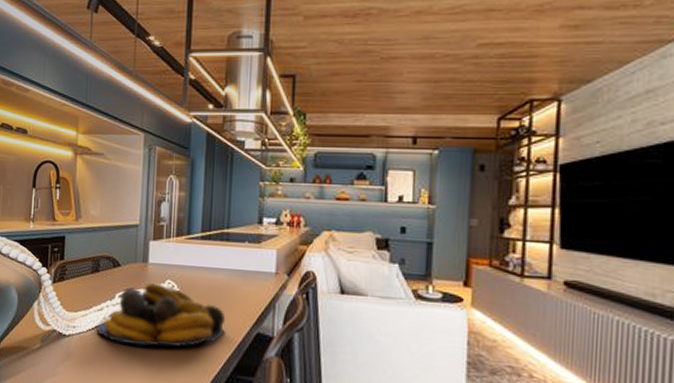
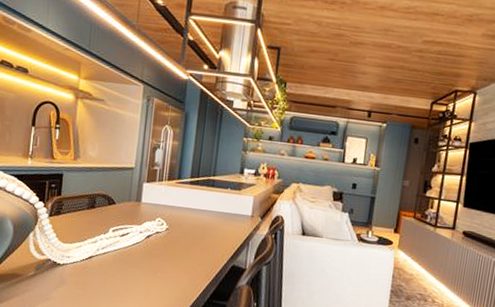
fruit bowl: present [97,282,226,347] -> none [90,219,207,277]

